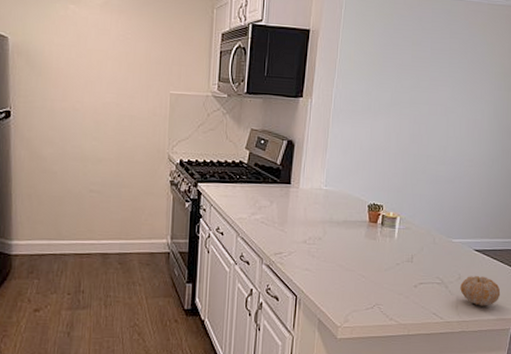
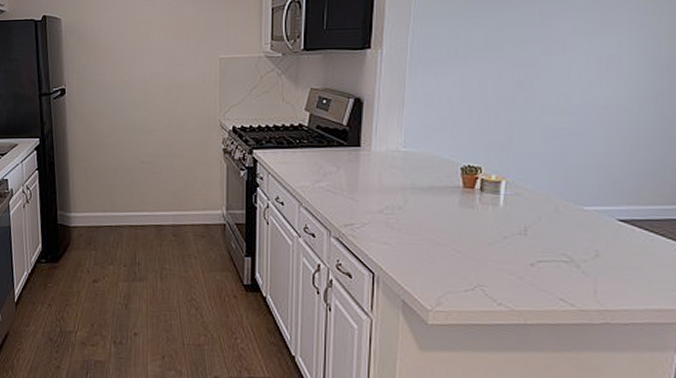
fruit: present [460,276,501,306] -> none [599,253,663,293]

